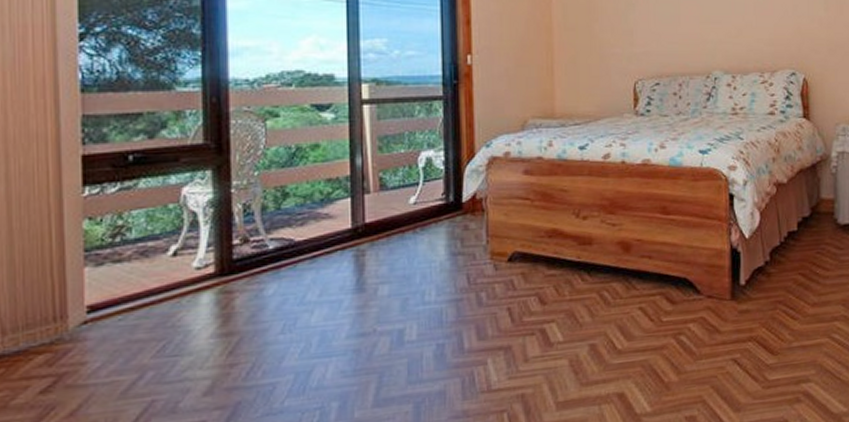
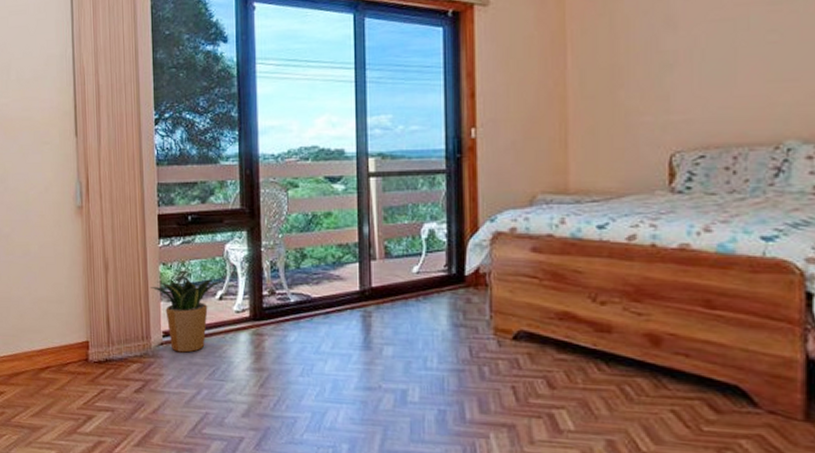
potted plant: none [67,228,178,330] -> present [150,276,223,353]

